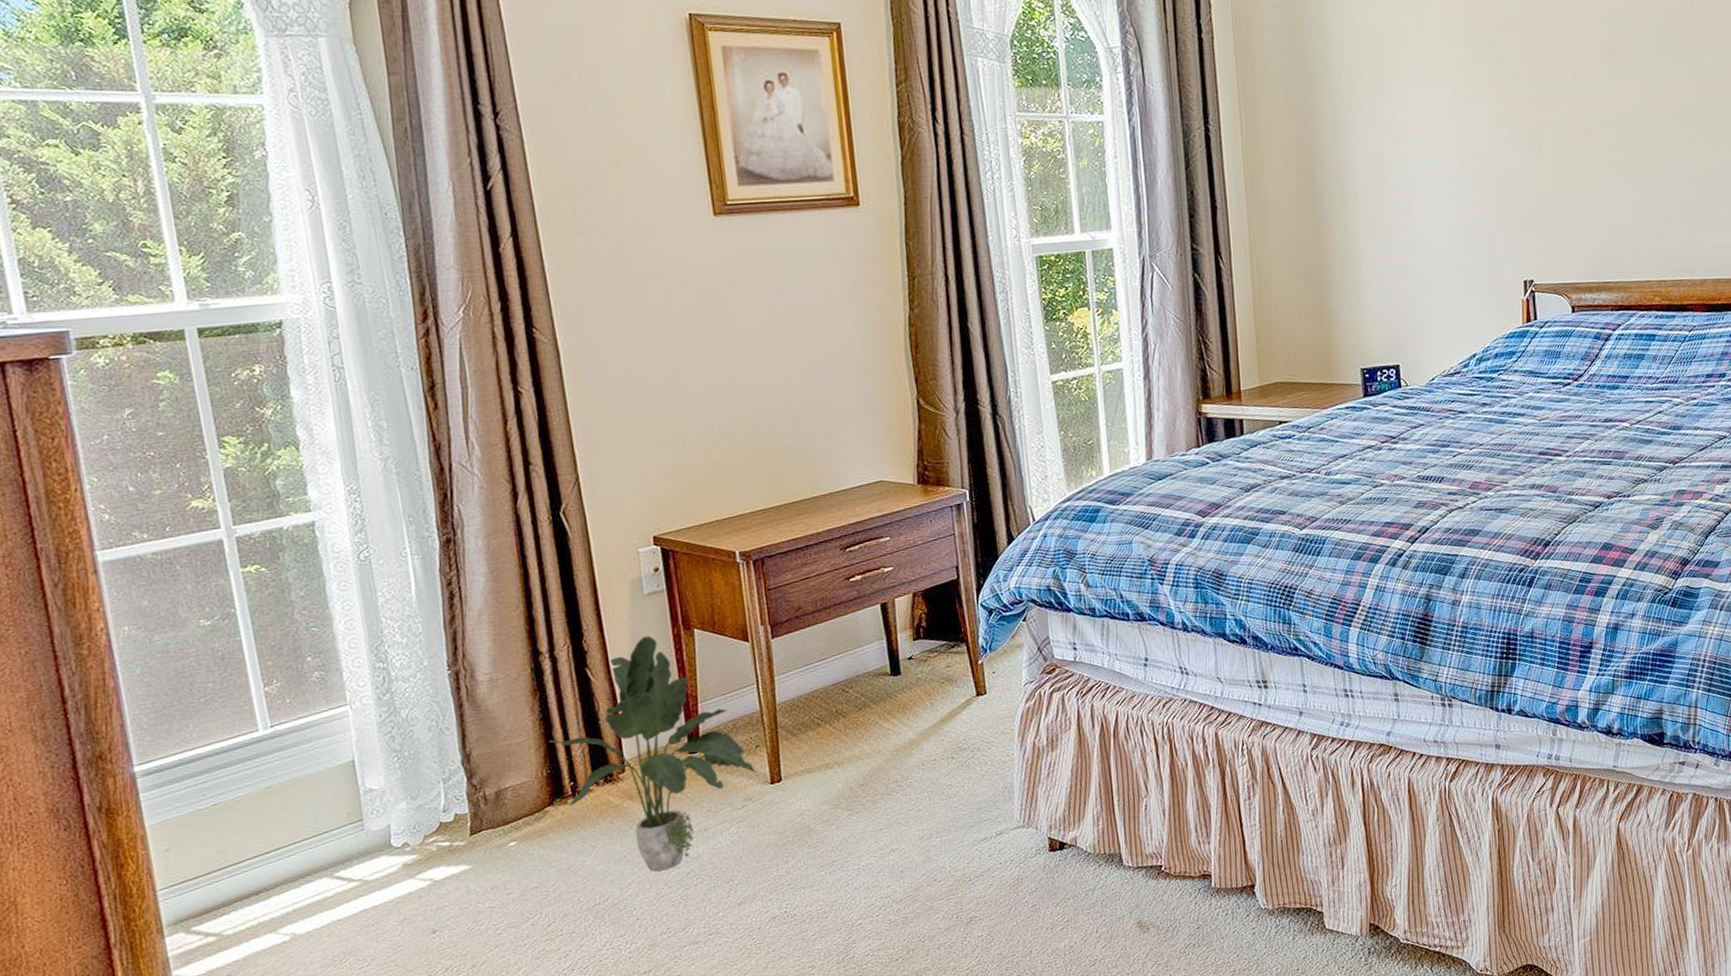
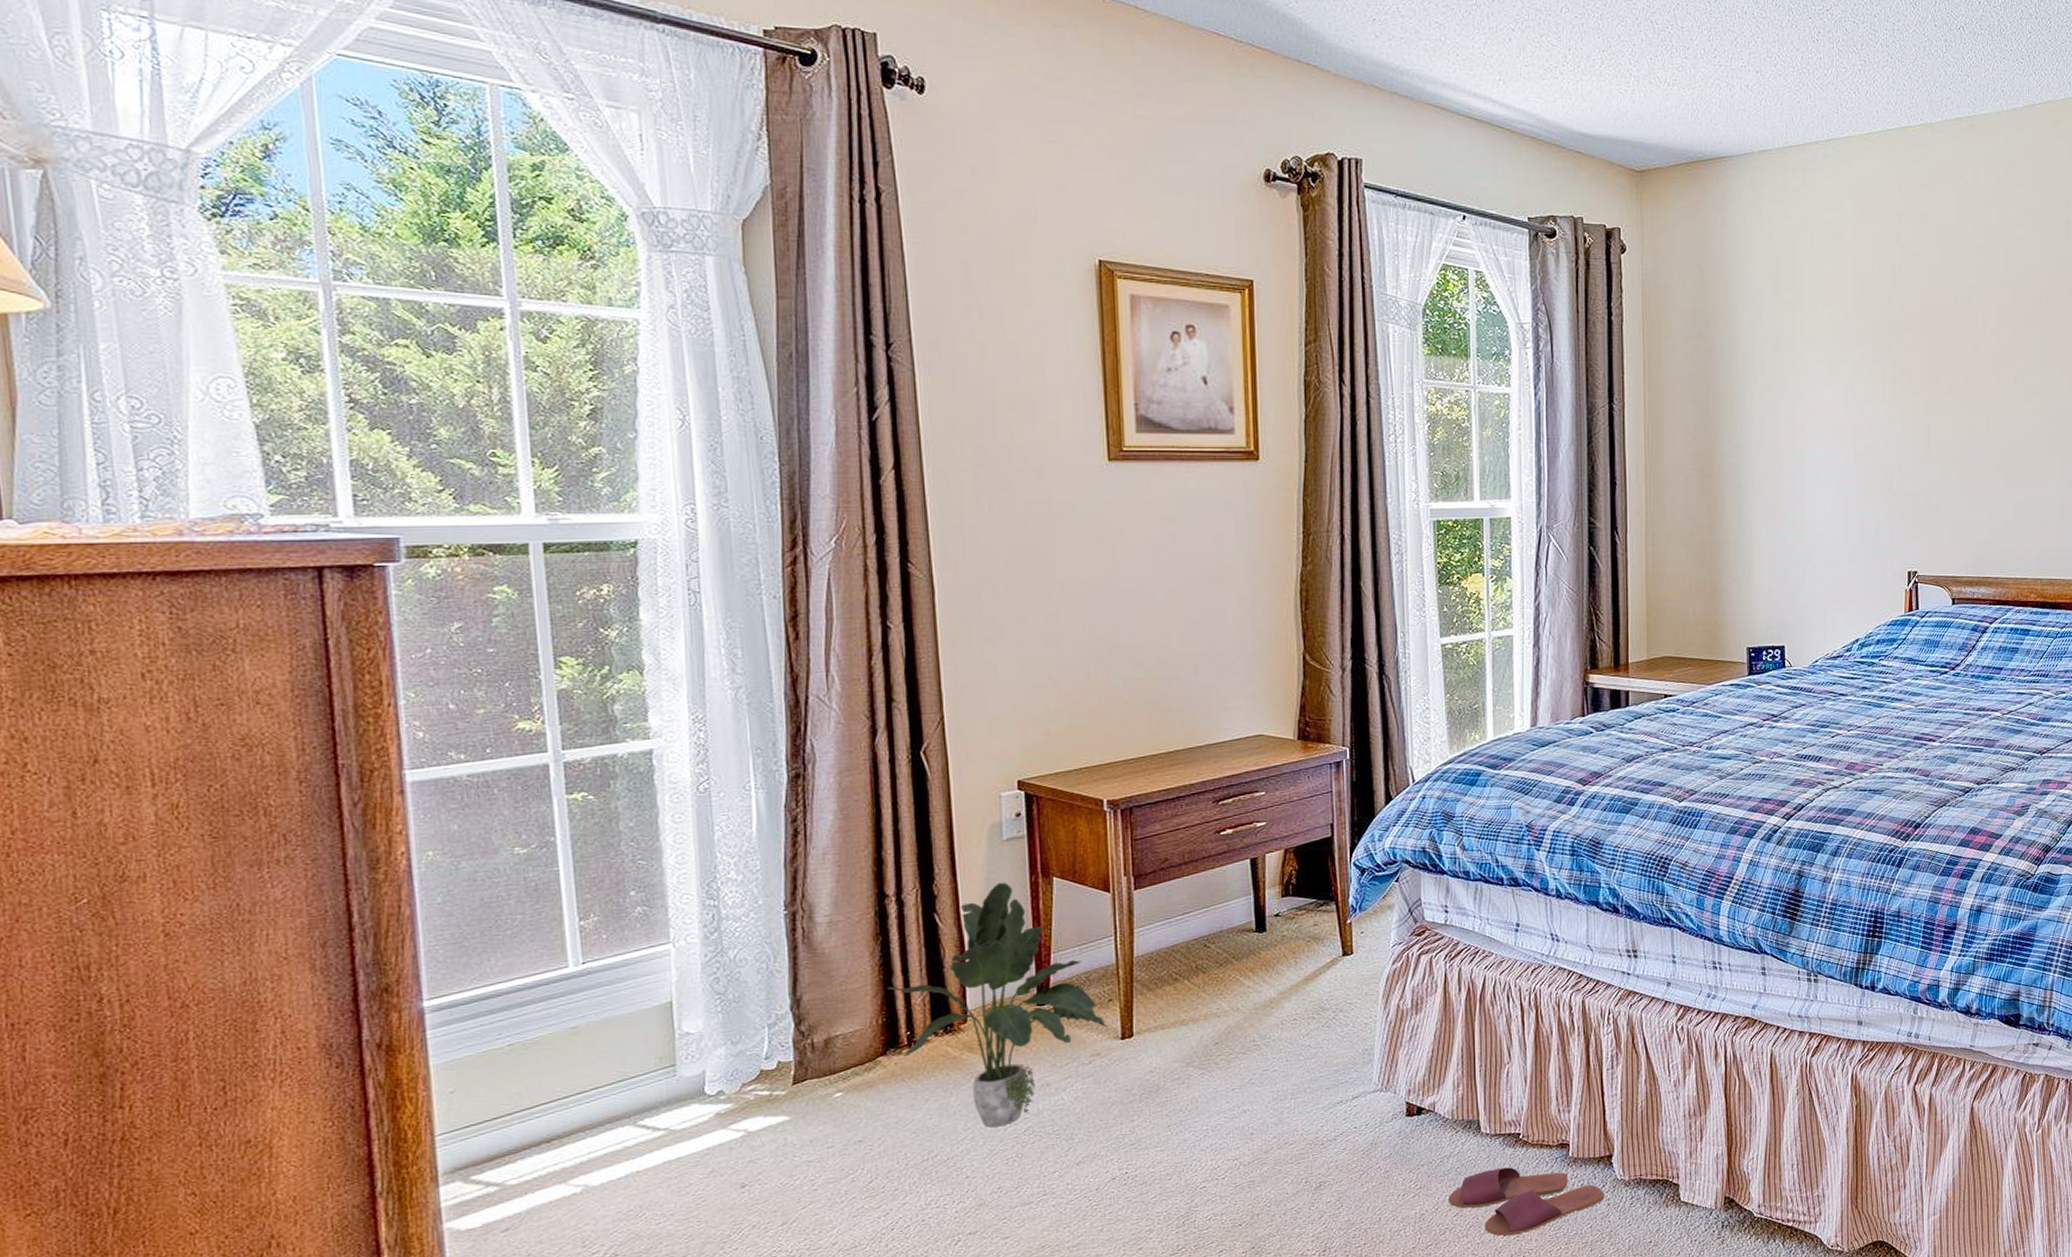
slippers: none [1096,899,1250,966] -> present [1448,1167,1605,1236]

